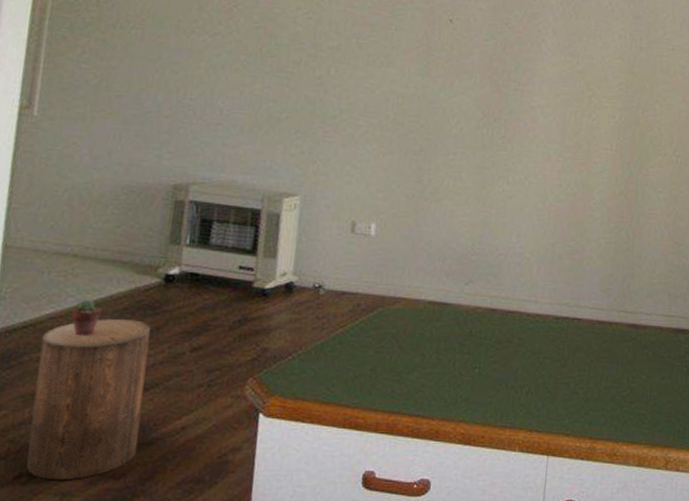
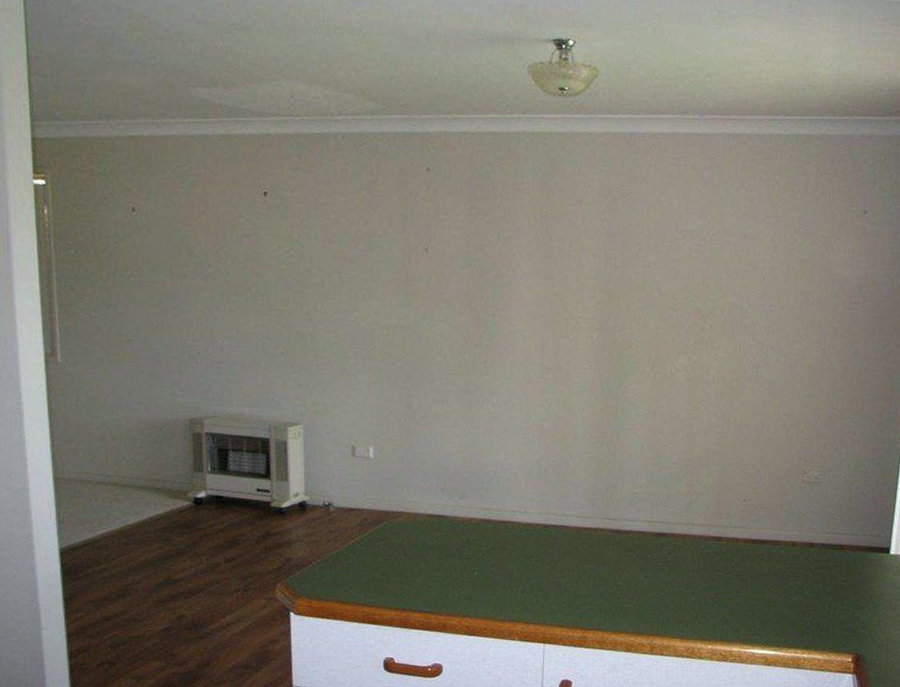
stool: present [26,319,150,481] -> none [100,537,193,667]
potted succulent: present [71,300,102,336] -> none [120,521,145,552]

